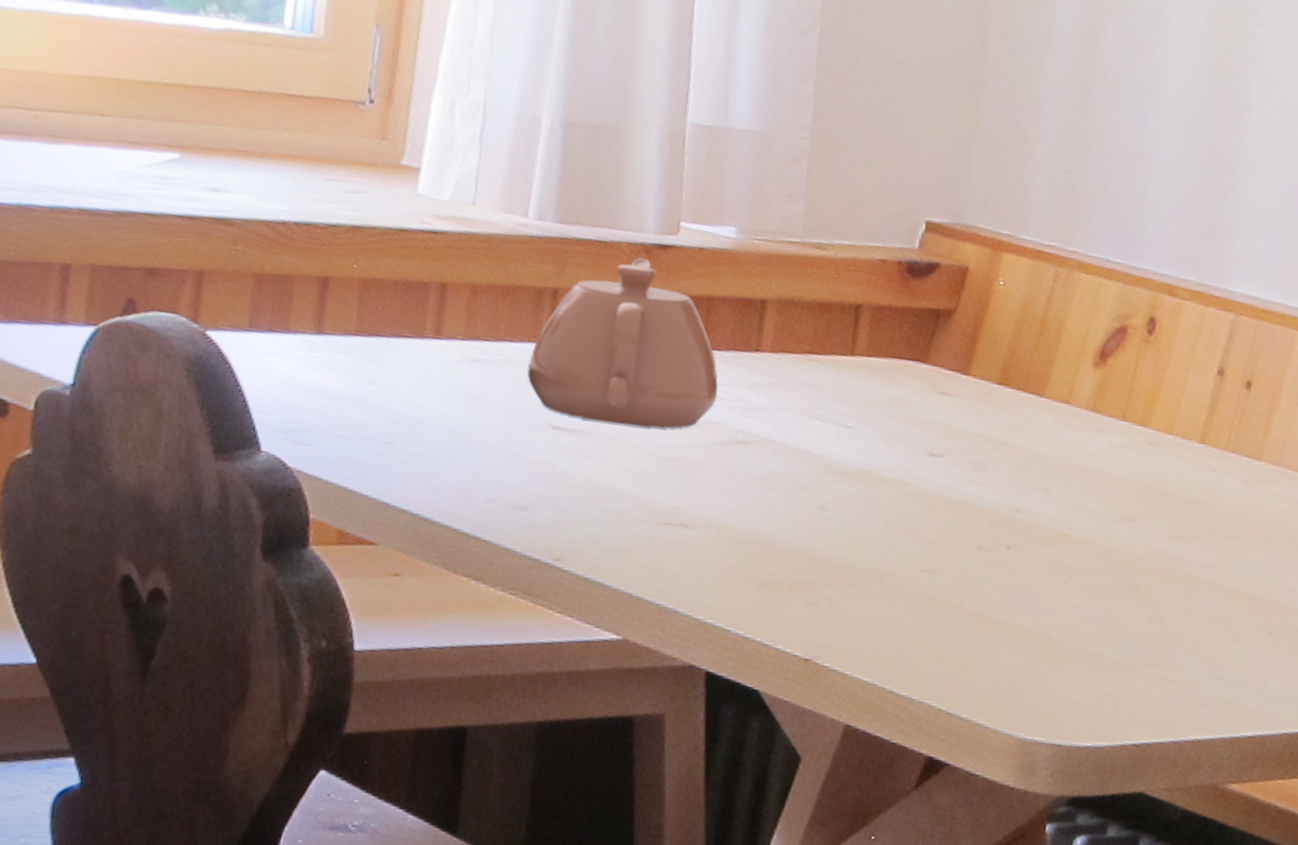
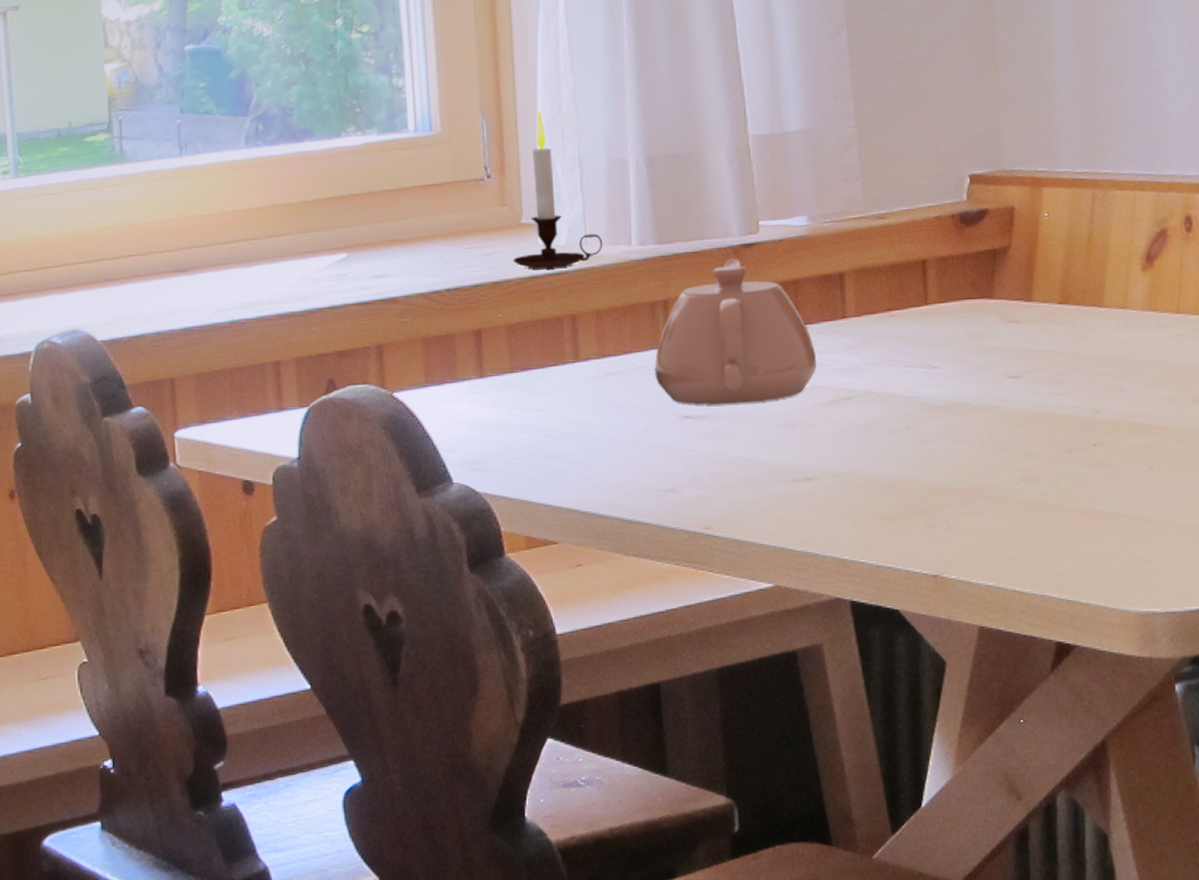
candle: none [383,37,495,226] -> present [513,110,603,270]

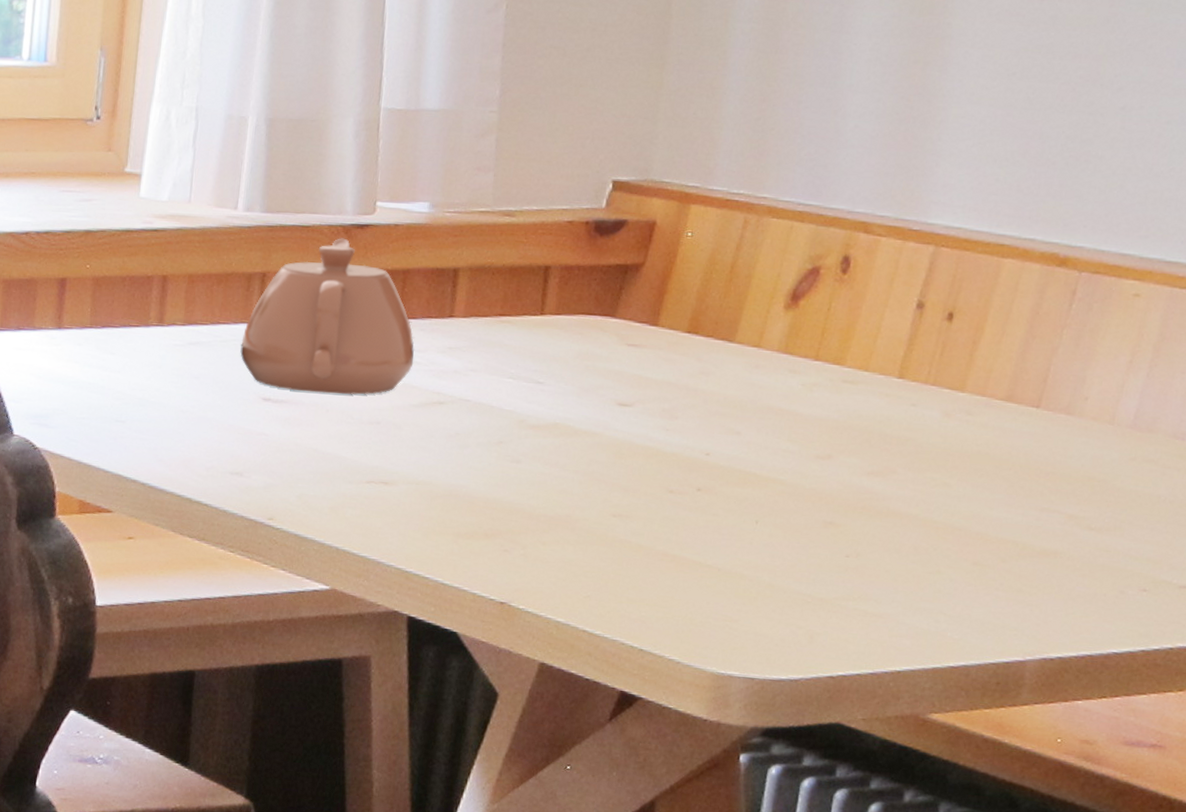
candle: present [513,110,603,270] -> none [110,53,208,225]

